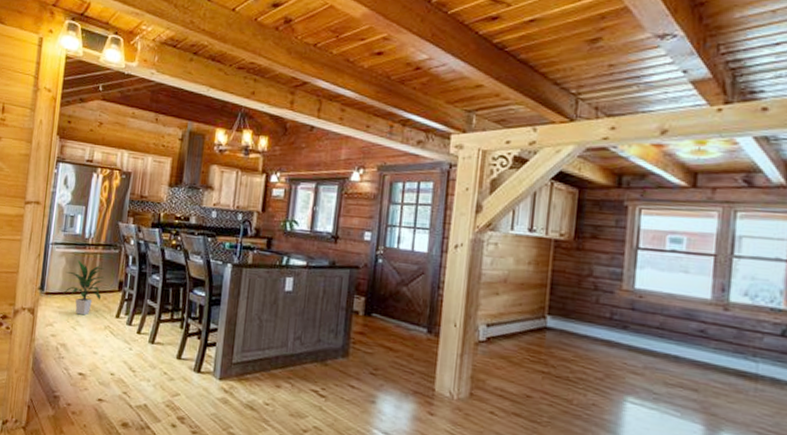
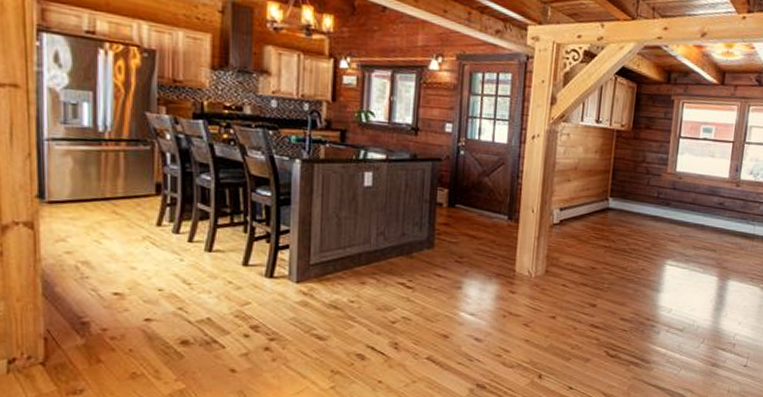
indoor plant: present [63,260,106,316] -> none [75,159,136,226]

